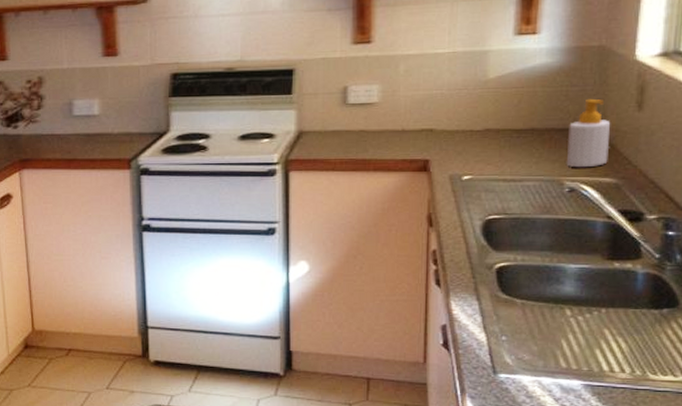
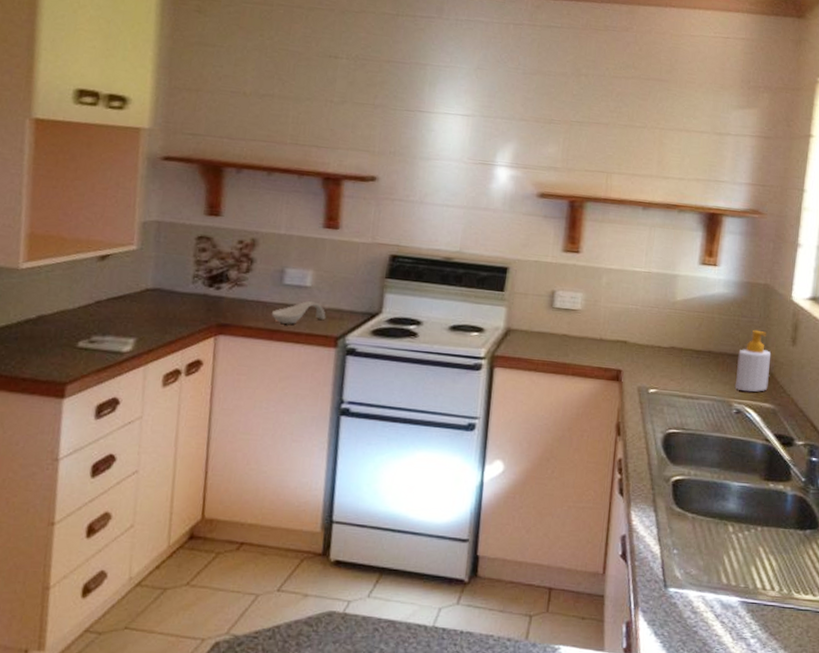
spoon rest: none [66,129,117,152] -> present [271,301,326,324]

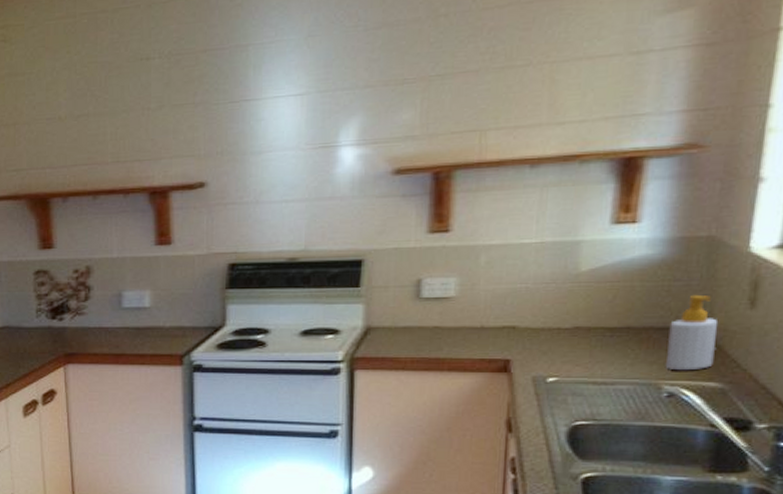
spoon rest: present [271,301,326,324] -> none [114,322,168,347]

